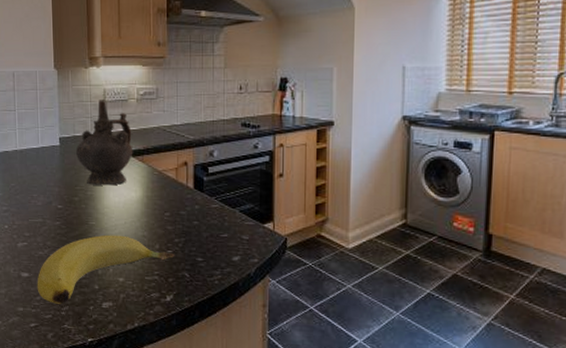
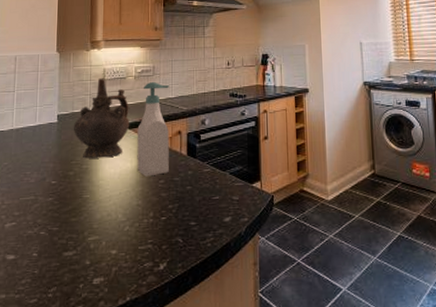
banana: present [37,234,175,304] -> none [23,206,169,286]
soap bottle: none [141,106,175,208] -> present [137,82,169,177]

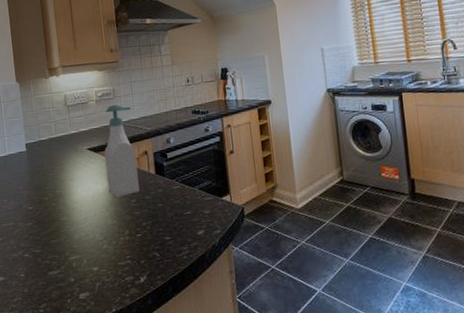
ceremonial vessel: present [73,78,130,159] -> none [42,104,97,184]

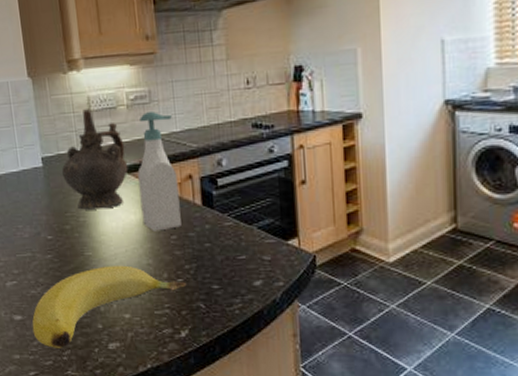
banana: none [13,226,145,303] -> present [32,265,187,348]
ceremonial vessel: none [42,104,97,184] -> present [61,109,128,210]

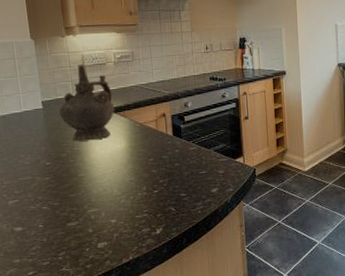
banana: present [32,265,187,348] -> none [31,182,161,251]
soap bottle: present [138,112,181,232] -> none [122,67,157,156]

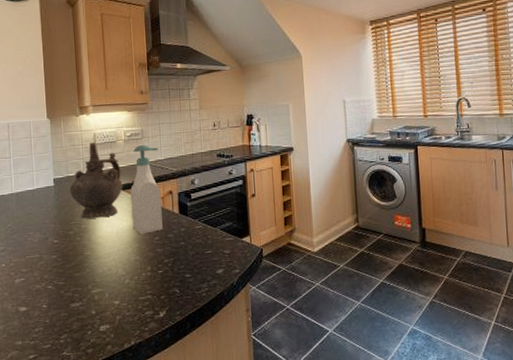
soap bottle: none [122,67,157,156] -> present [130,145,163,234]

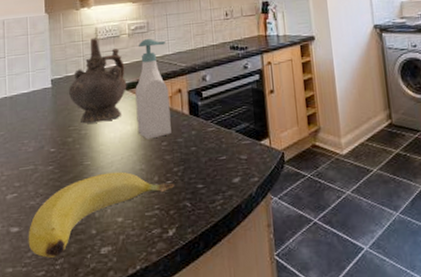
banana: none [35,261,166,333] -> present [28,171,175,258]

